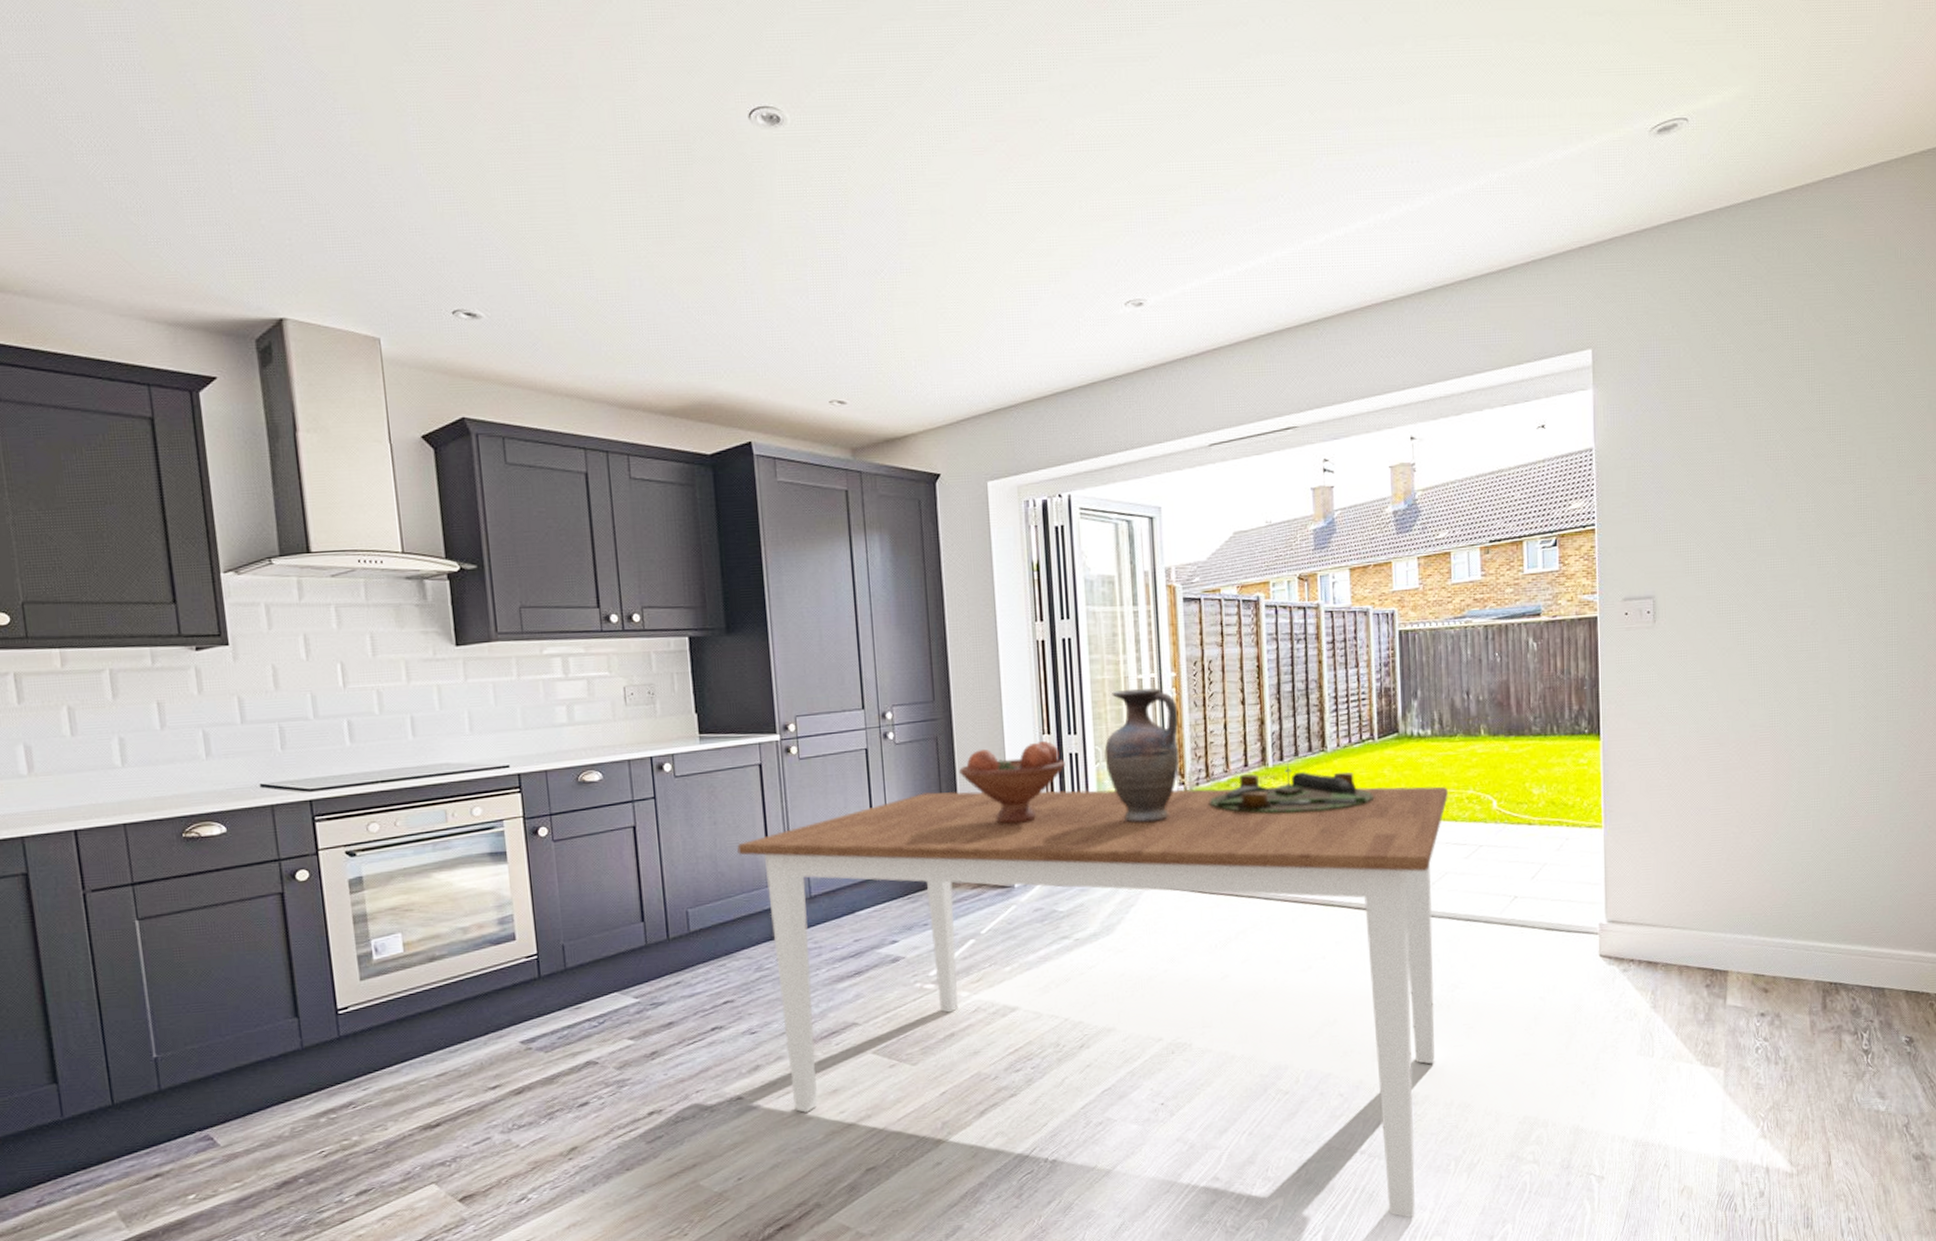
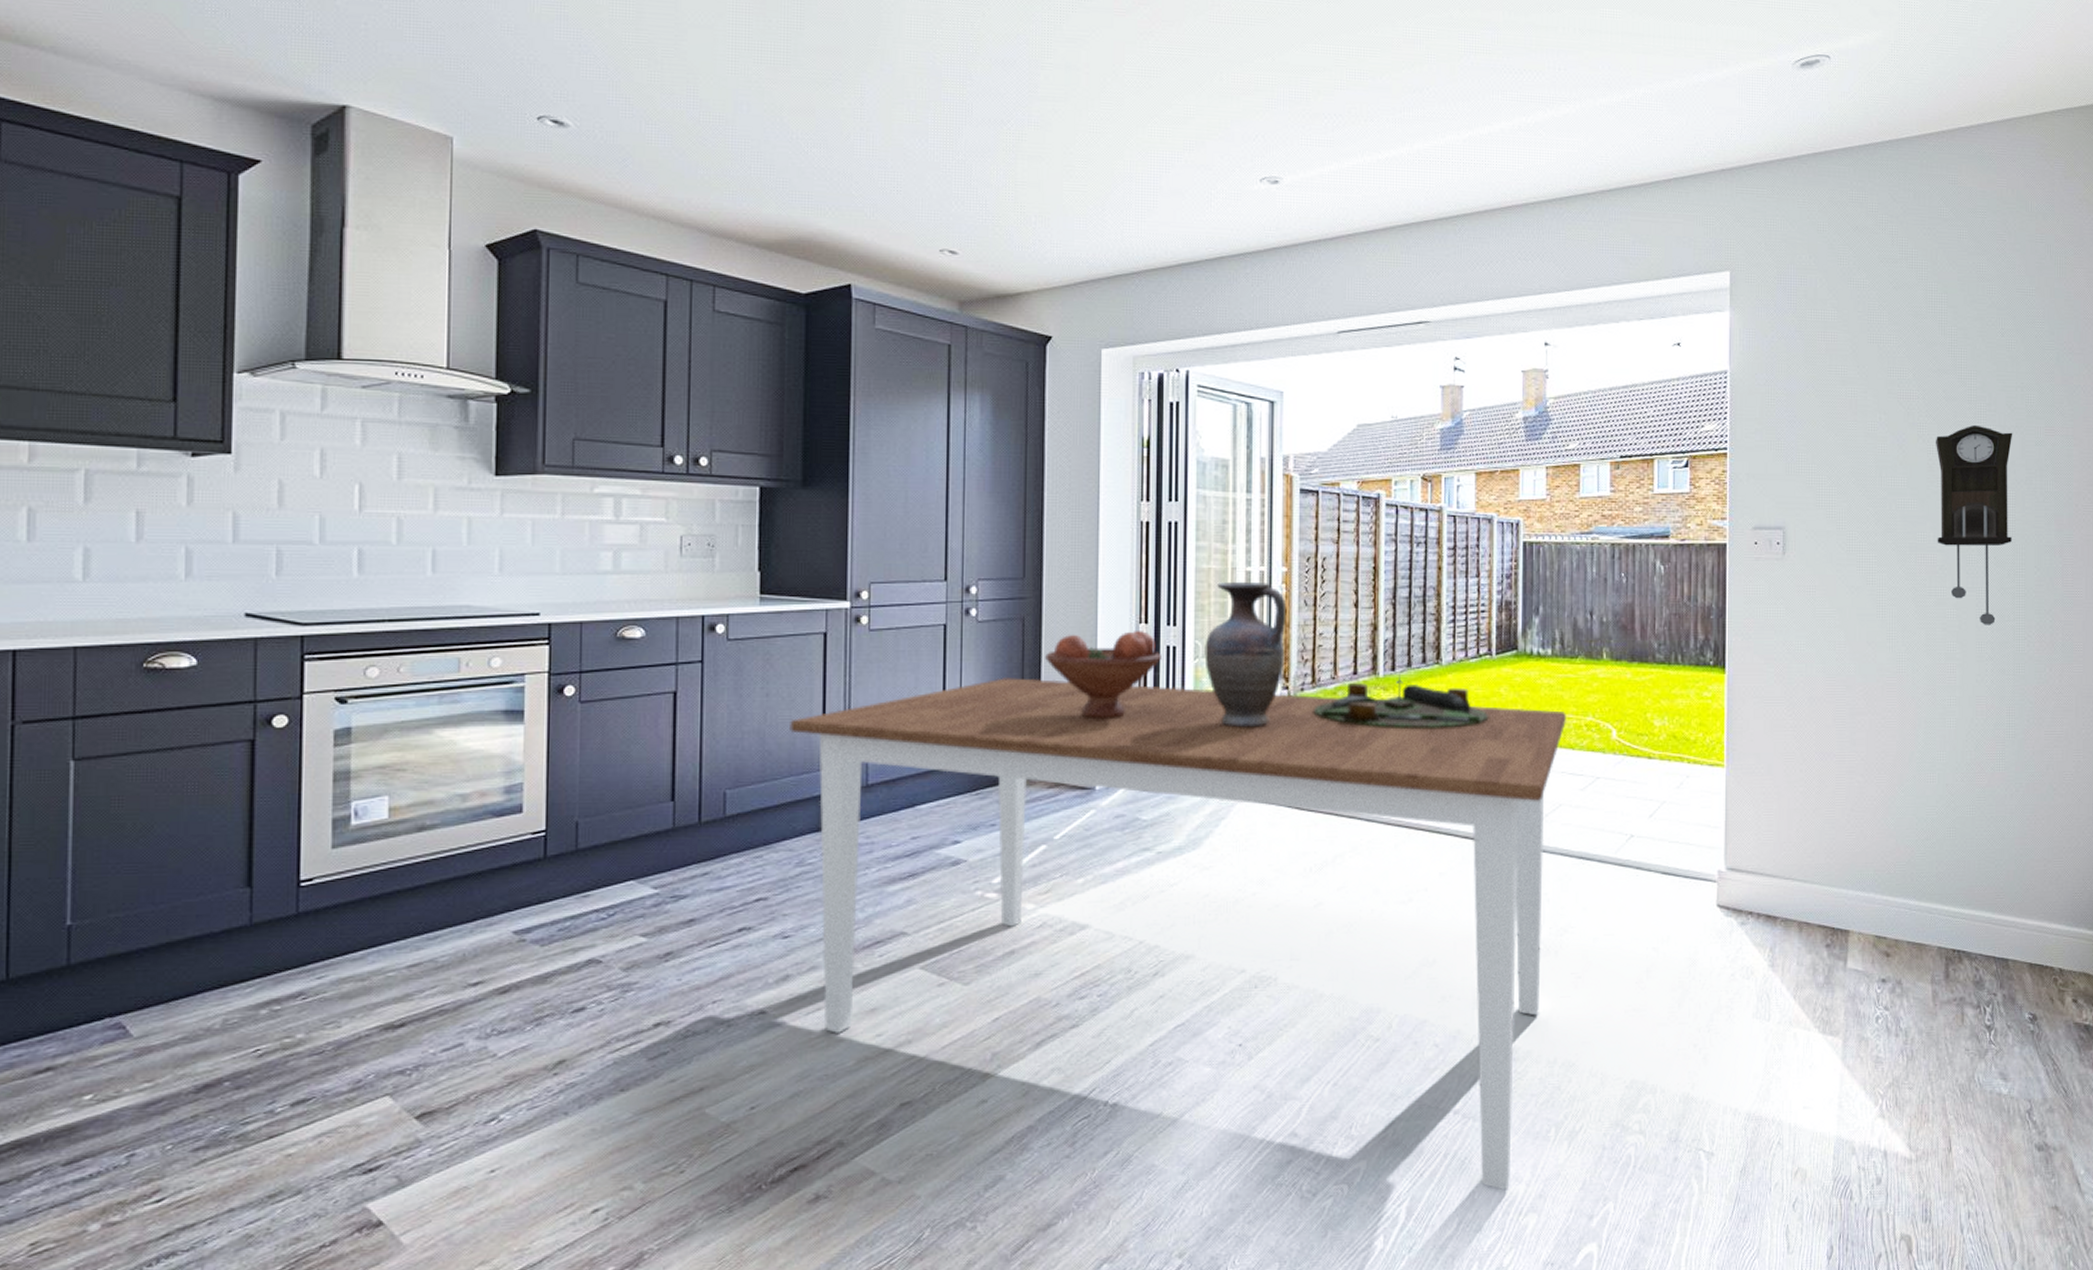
pendulum clock: none [1805,479,1884,675] -> present [1936,424,2013,625]

